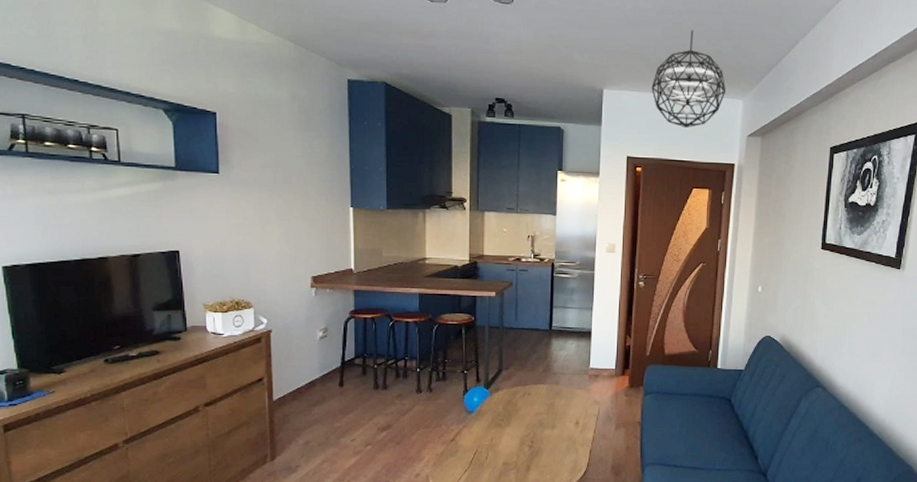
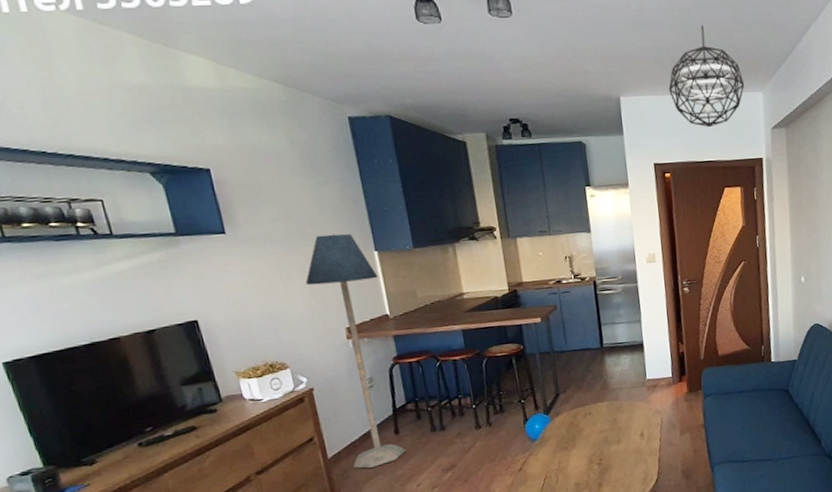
floor lamp: none [282,186,350,416] -> present [305,234,406,469]

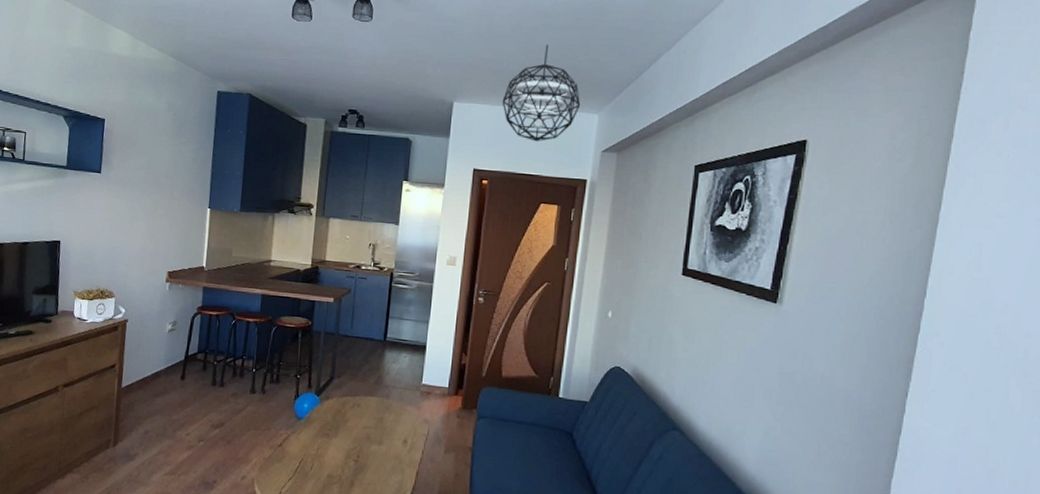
floor lamp: present [305,234,406,469] -> none [139,187,205,406]

